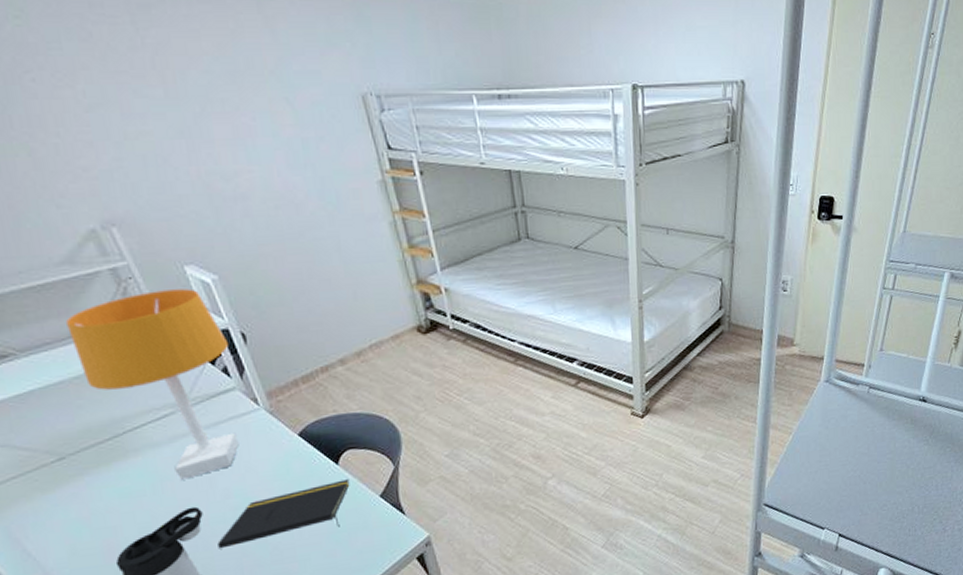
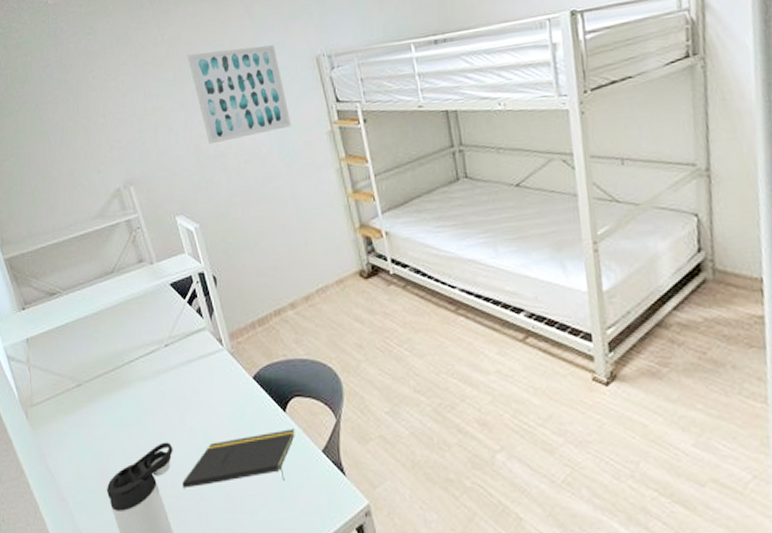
desk lamp: present [66,289,239,480] -> none [94,236,205,414]
wall art: none [183,68,334,184] -> present [187,45,292,145]

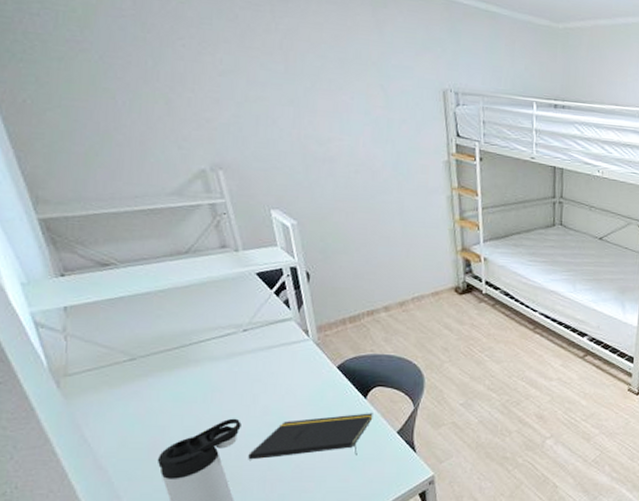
wall art: present [187,45,292,145] -> none [303,52,410,149]

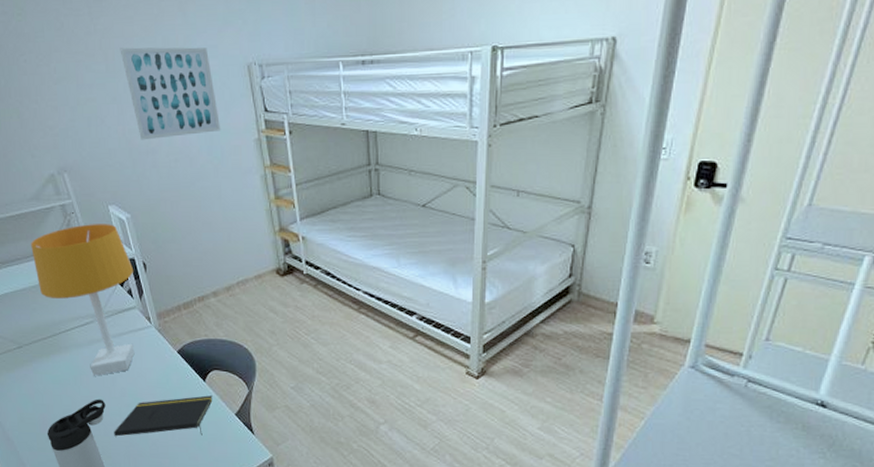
desk lamp: none [164,227,295,393] -> present [31,224,135,376]
wall art: none [303,52,410,149] -> present [120,47,221,140]

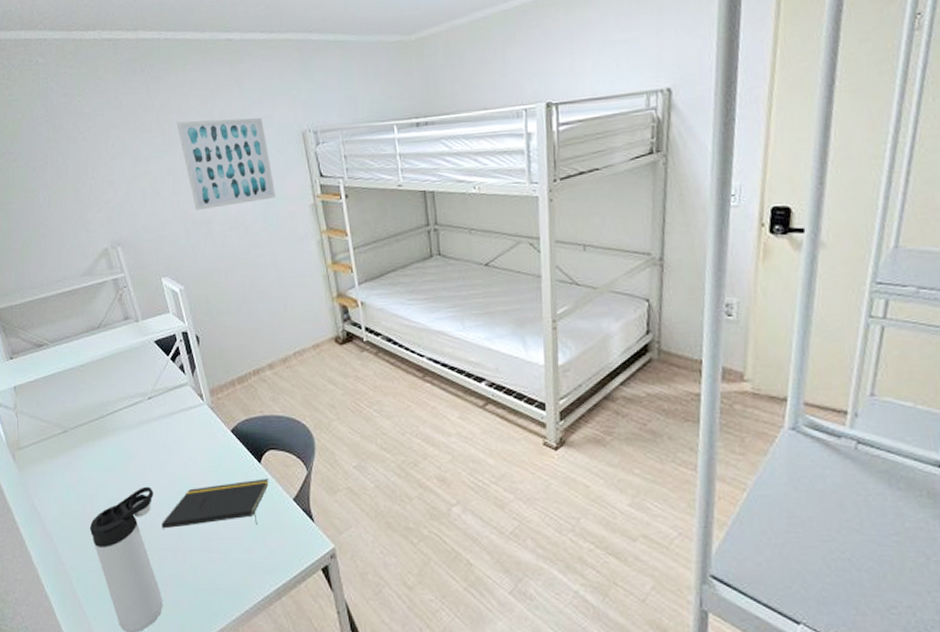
desk lamp: present [31,224,135,376] -> none [81,296,187,461]

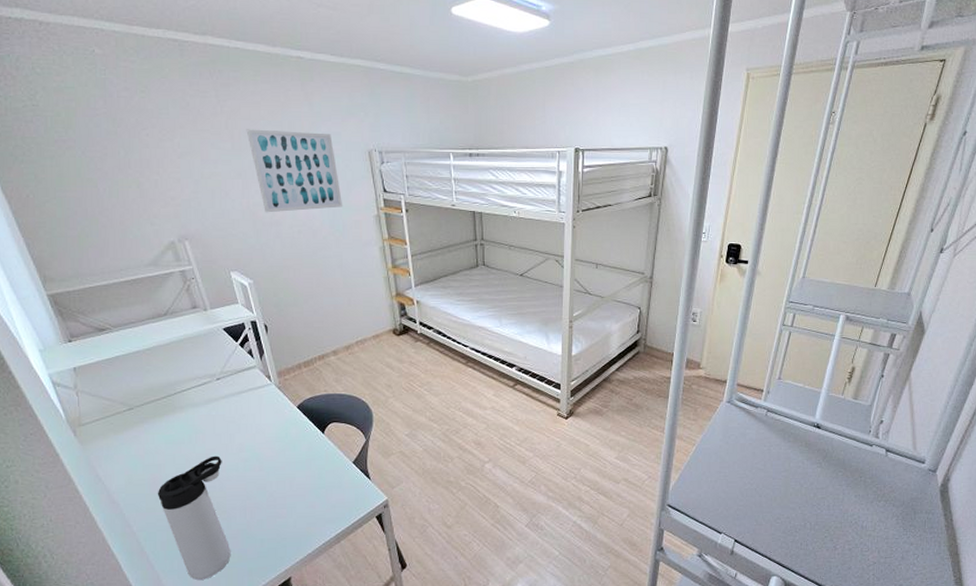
notepad: present [162,479,269,529] -> none [230,446,331,491]

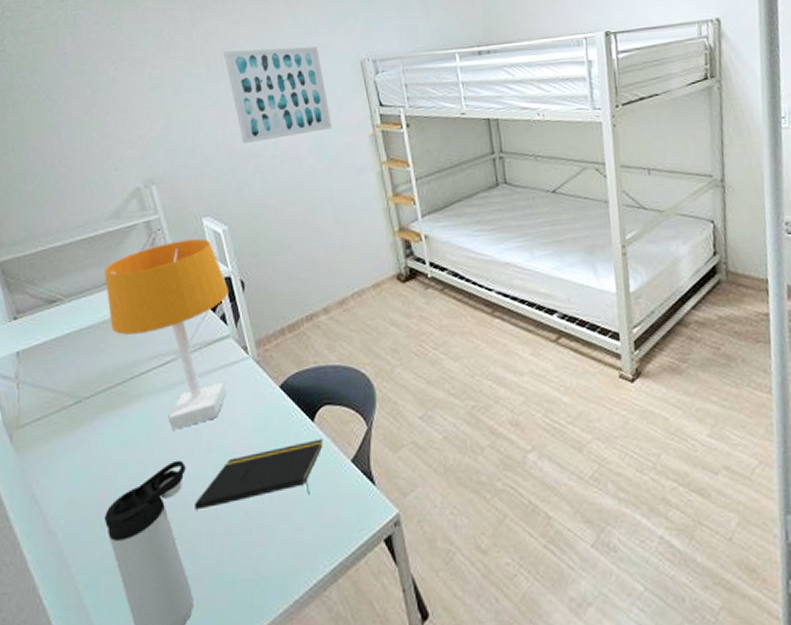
desk lamp: none [147,289,255,434] -> present [105,239,230,430]
notepad: none [230,446,331,491] -> present [195,439,323,511]

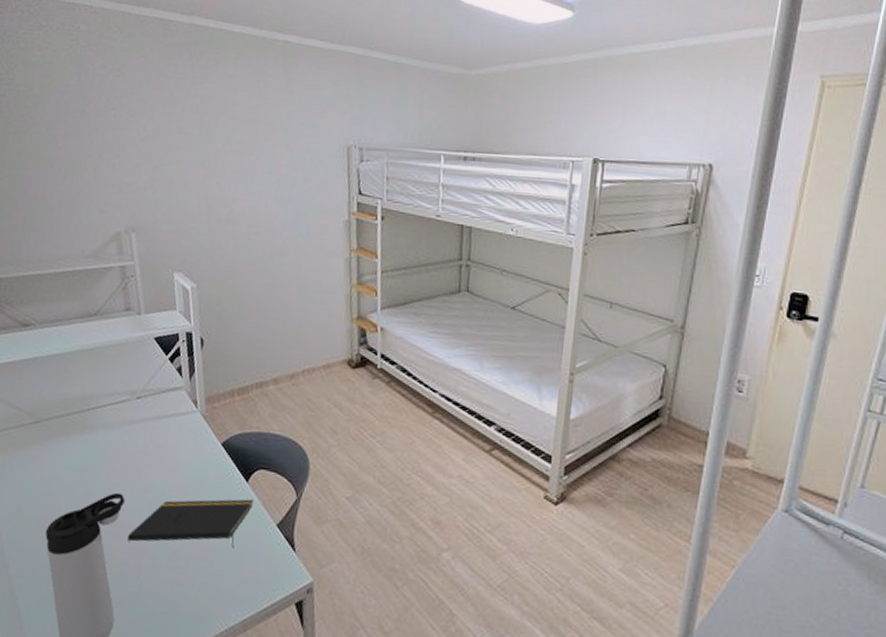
desk lamp: present [105,239,230,430] -> none [75,289,189,465]
wall art: present [223,47,333,144] -> none [217,115,311,209]

